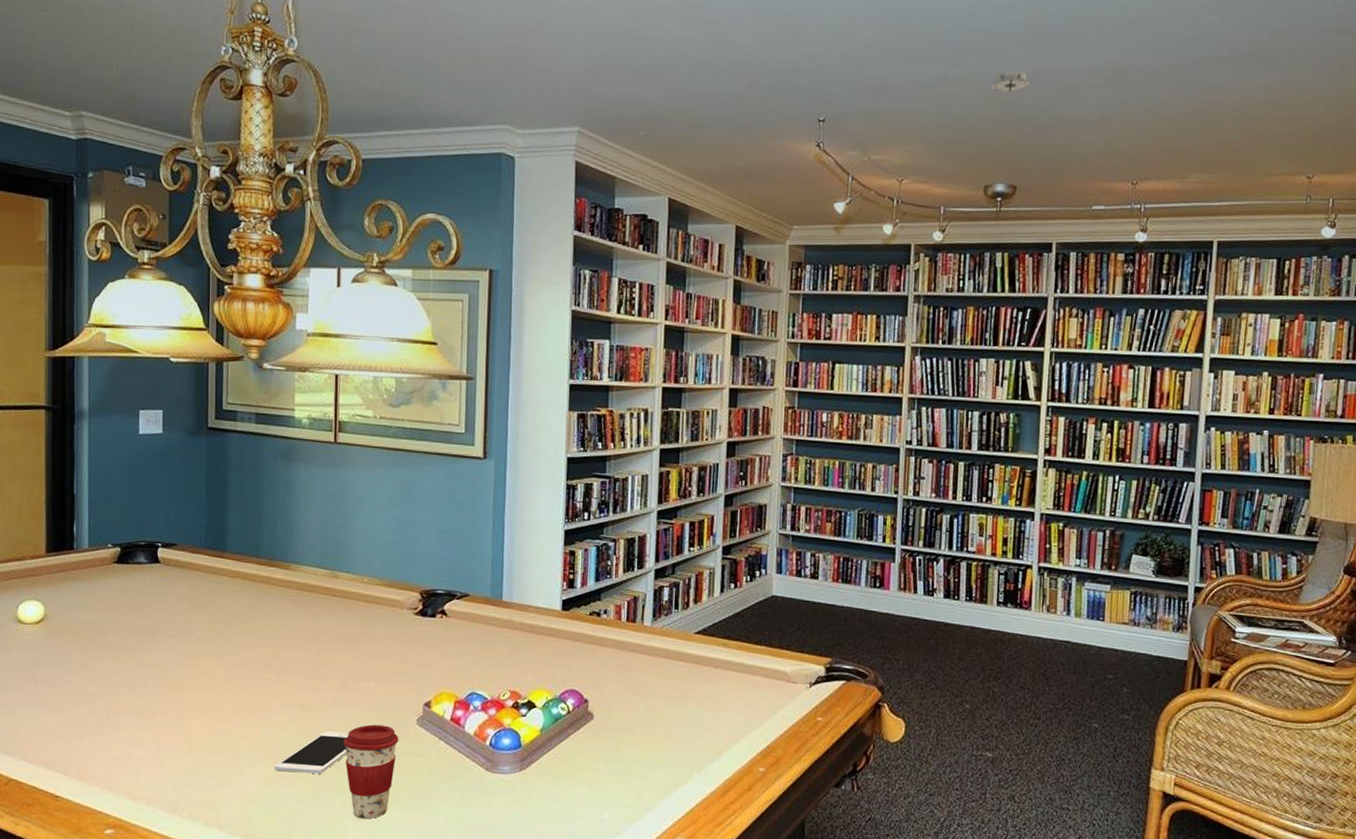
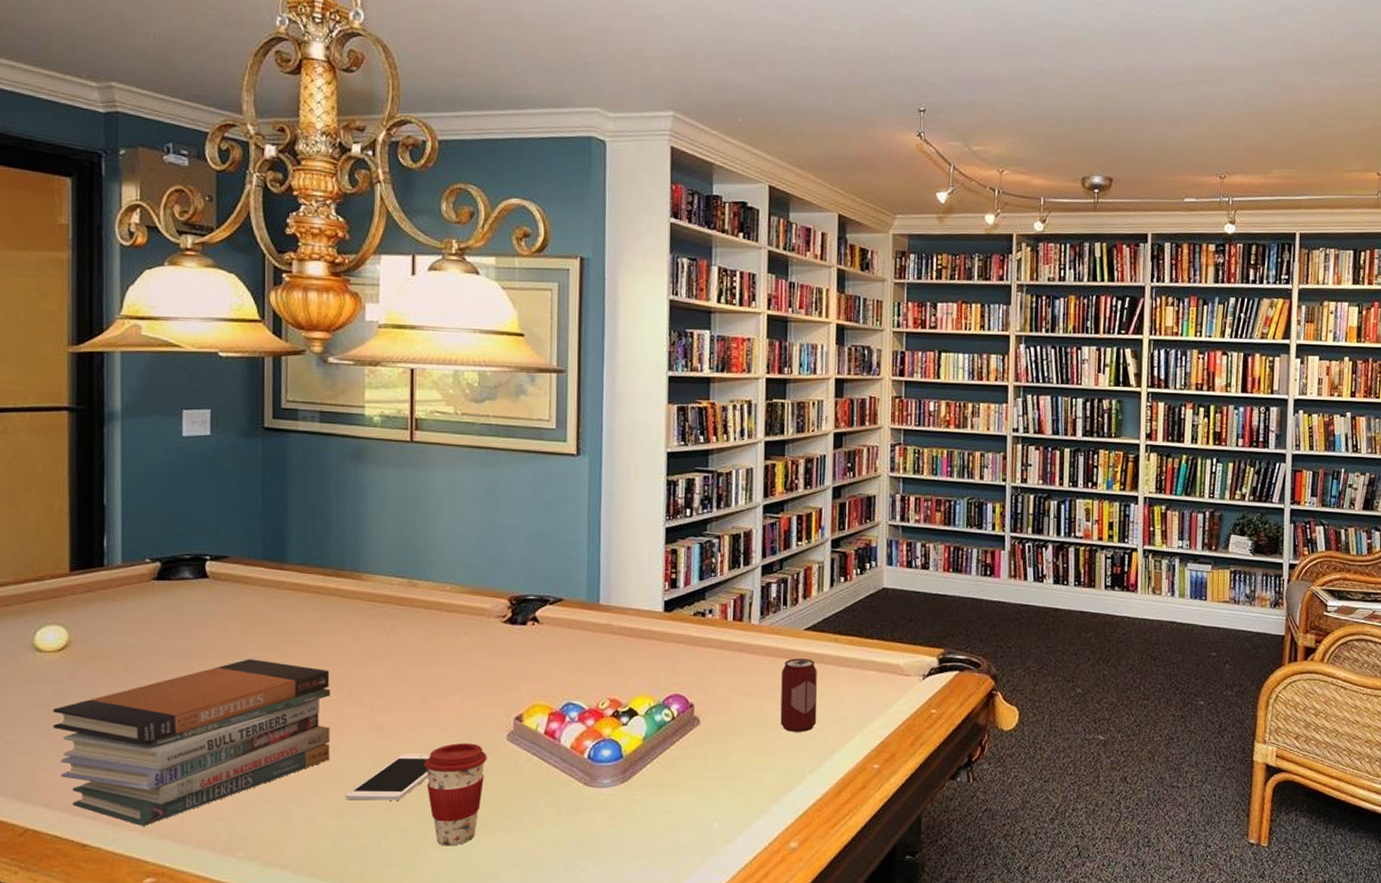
book stack: none [31,638,263,783] -> present [52,659,331,826]
beverage can: none [669,660,706,732] -> present [780,658,818,732]
smoke detector: present [990,70,1029,93] -> none [1085,66,1122,87]

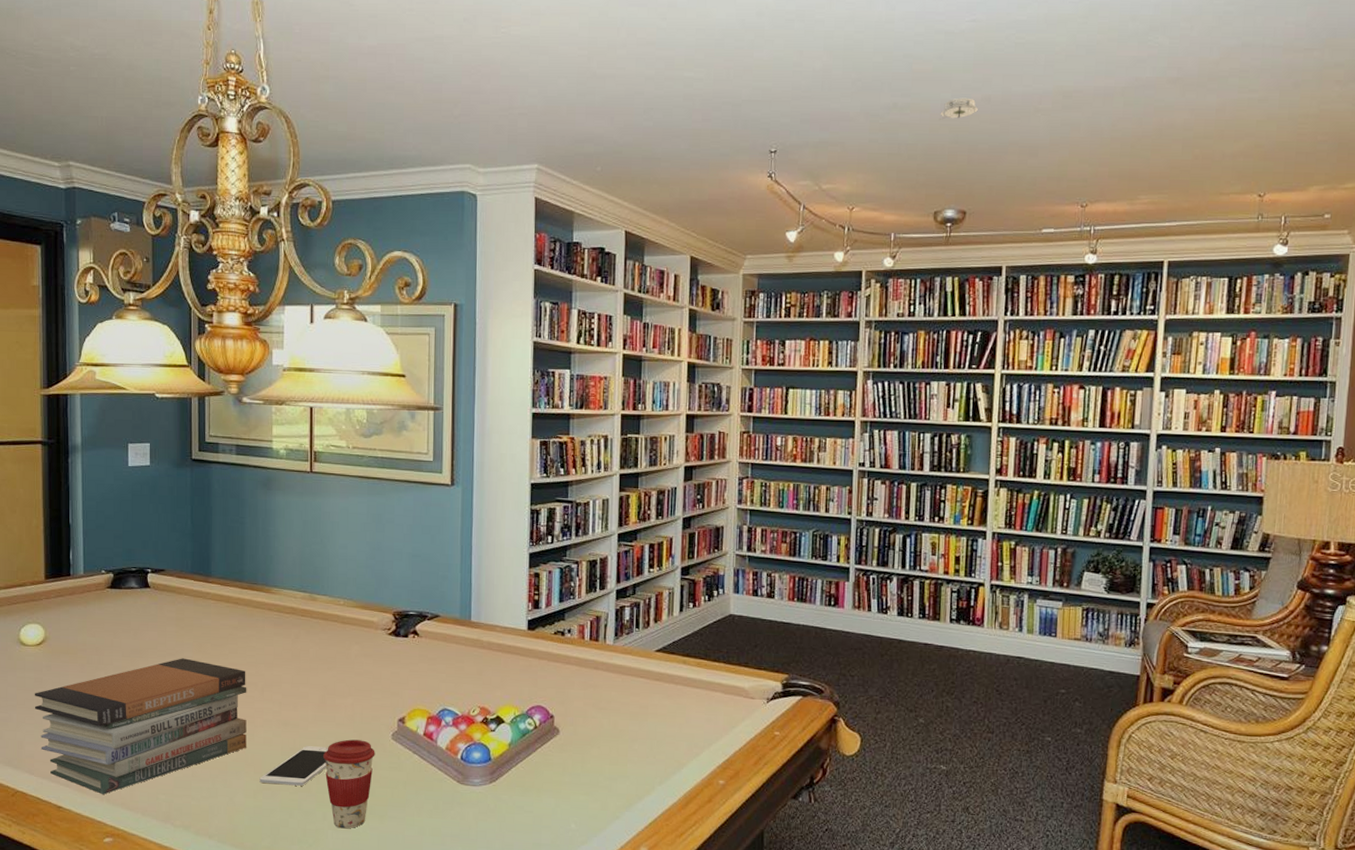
beverage can: present [780,658,818,732] -> none [632,677,667,746]
smoke detector: none [1085,66,1122,87] -> present [939,97,978,120]

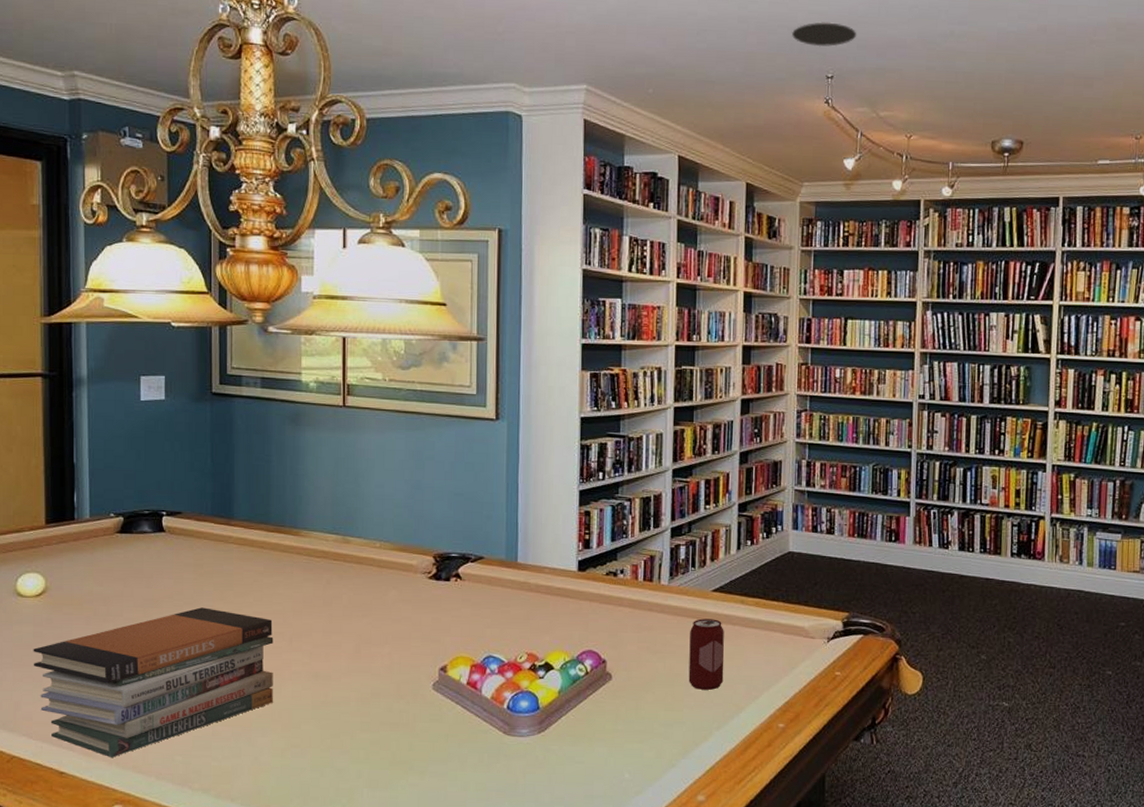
cell phone: present [259,746,328,786] -> none [287,699,363,742]
coffee cup: present [323,739,375,829] -> none [358,691,415,787]
beverage can: none [632,677,667,746] -> present [688,618,724,690]
recessed light: none [735,97,801,123] -> present [791,22,857,47]
smoke detector: present [939,97,978,120] -> none [996,27,1034,49]

